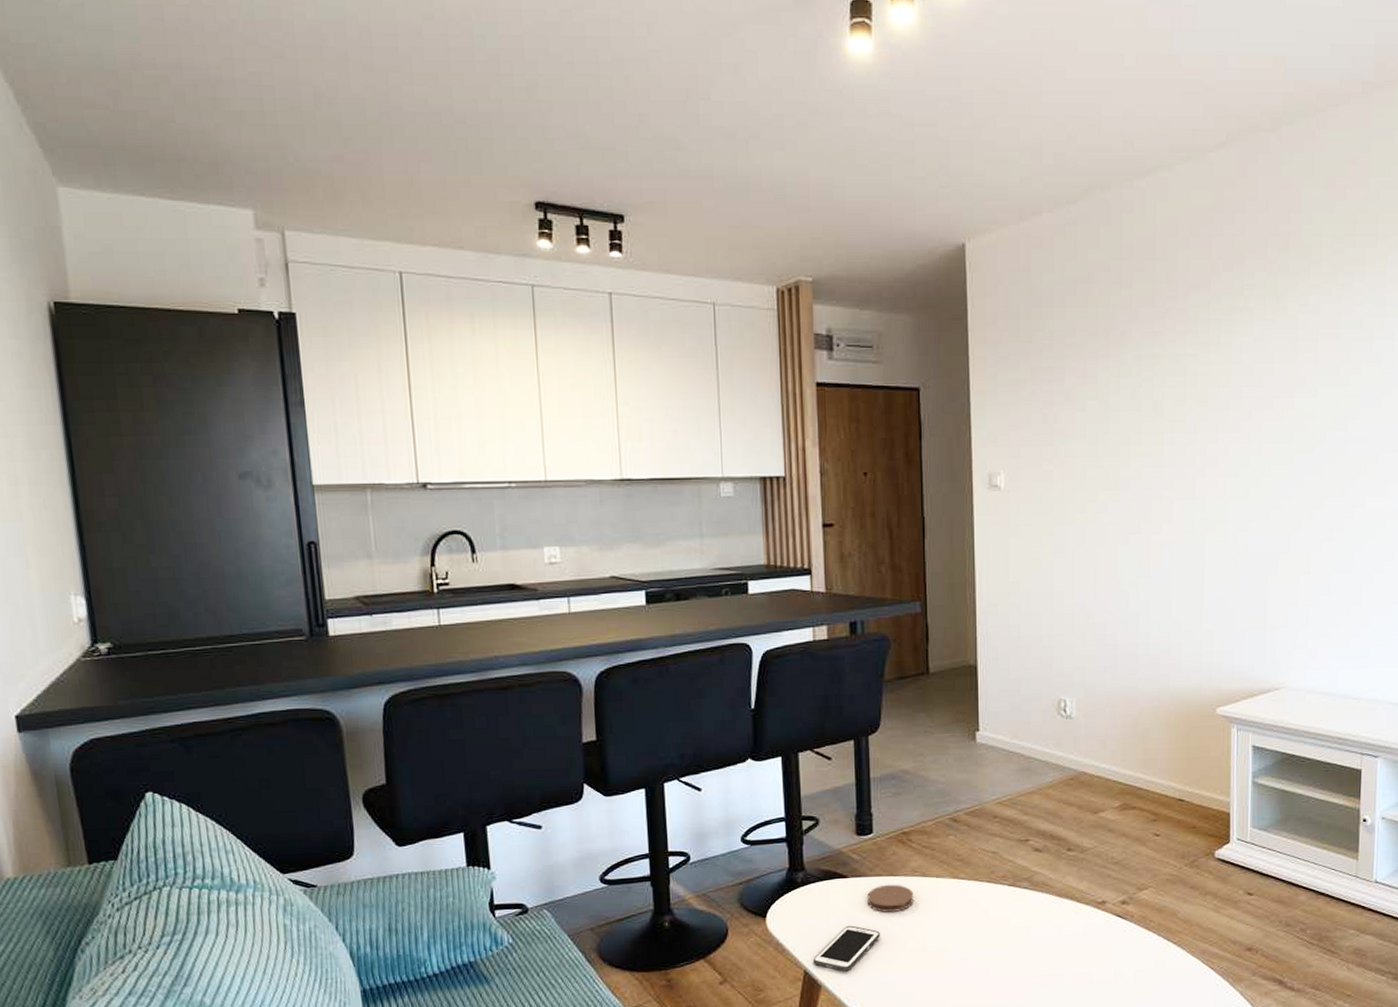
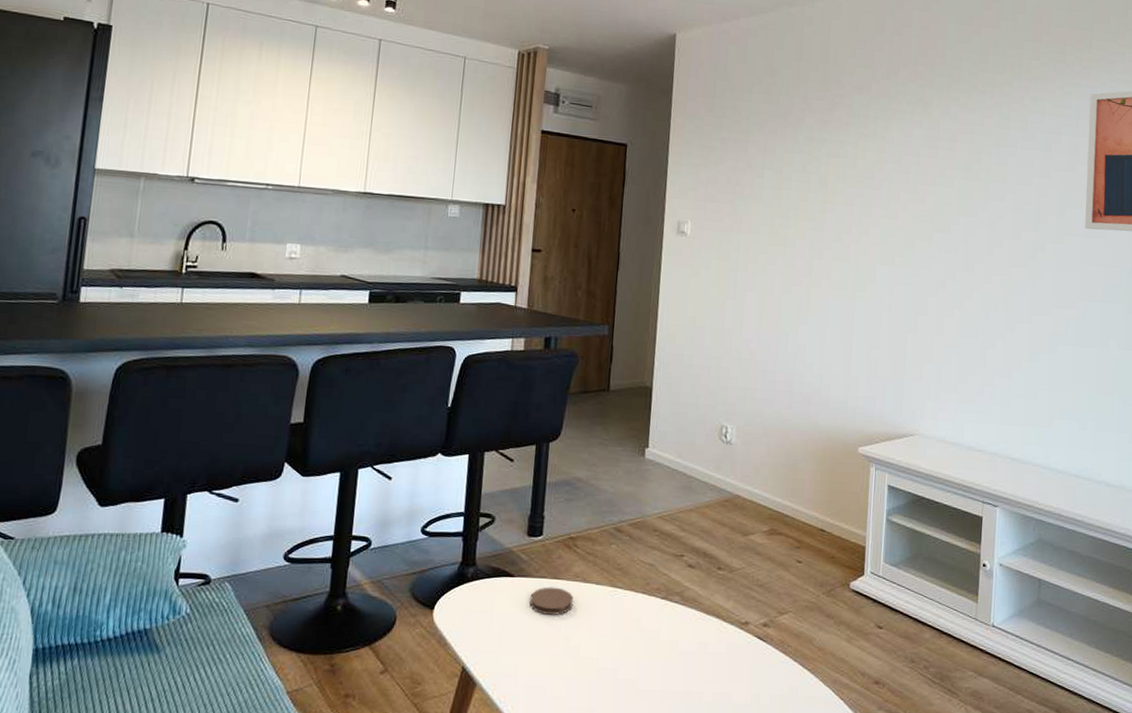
cell phone: present [813,925,880,972] -> none [471,624,538,672]

